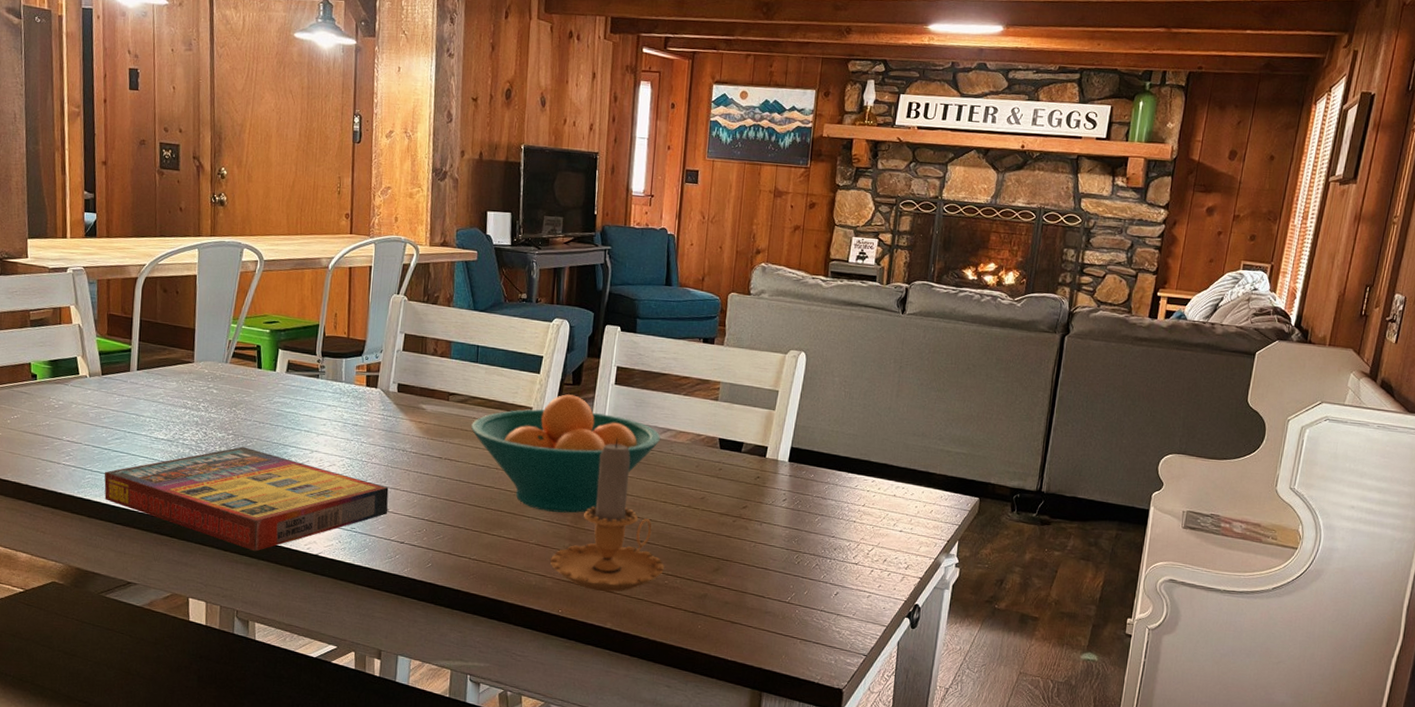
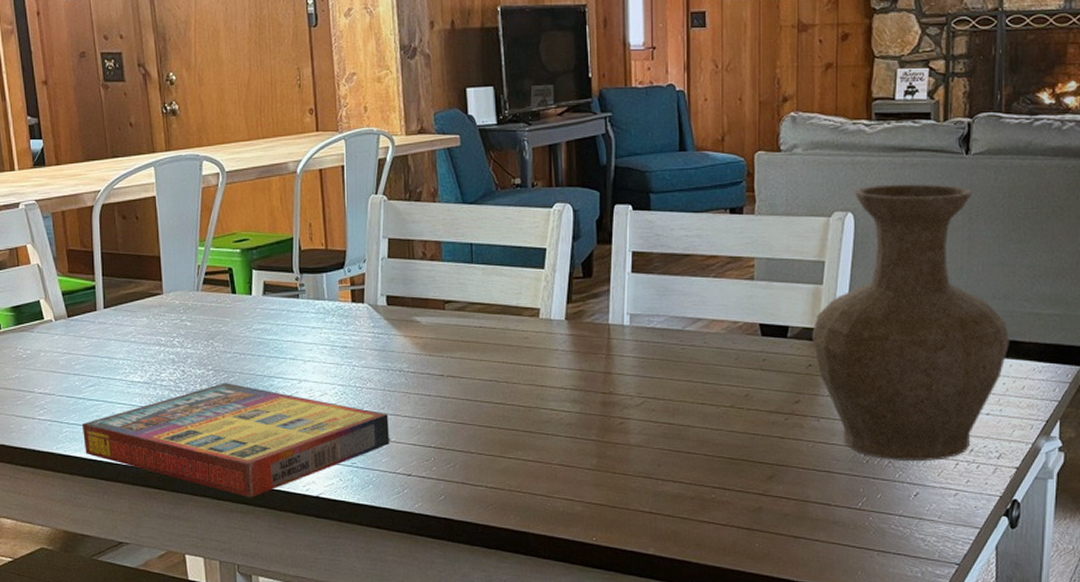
fruit bowl: present [471,394,661,513] -> none [473,289,691,426]
candle: present [550,437,664,592] -> none [578,334,709,512]
vase: none [762,331,924,566] -> present [812,184,1009,461]

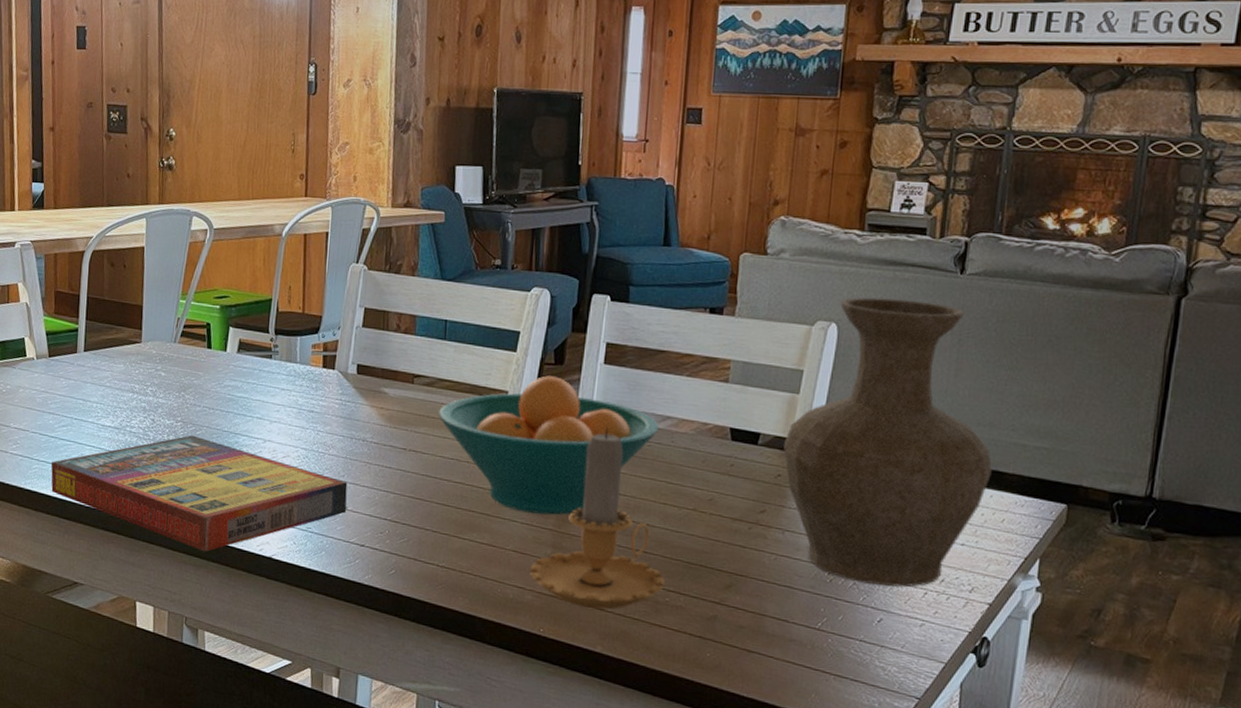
fruit bowl: none [473,289,691,426] -> present [439,375,660,515]
candle: none [578,334,709,512] -> present [530,426,665,610]

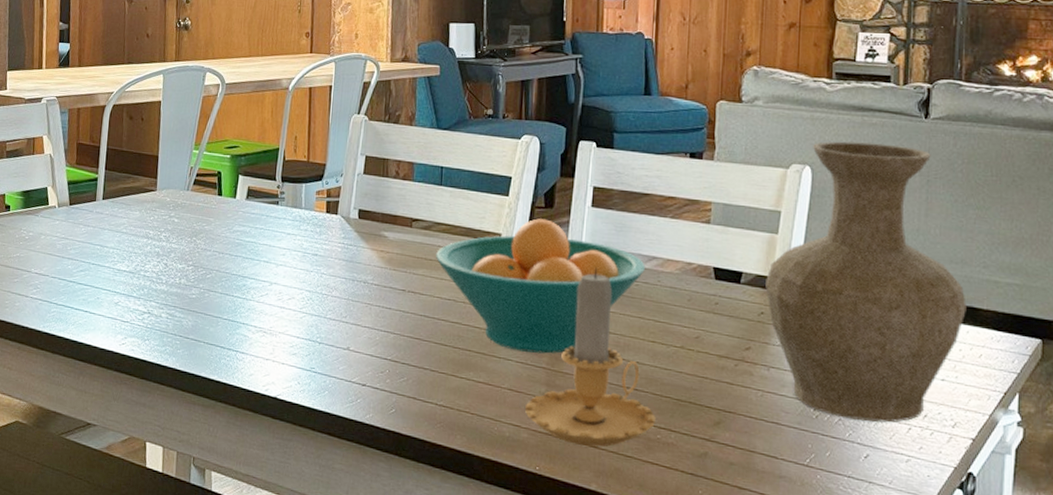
game compilation box: present [50,435,348,552] -> none [68,278,350,393]

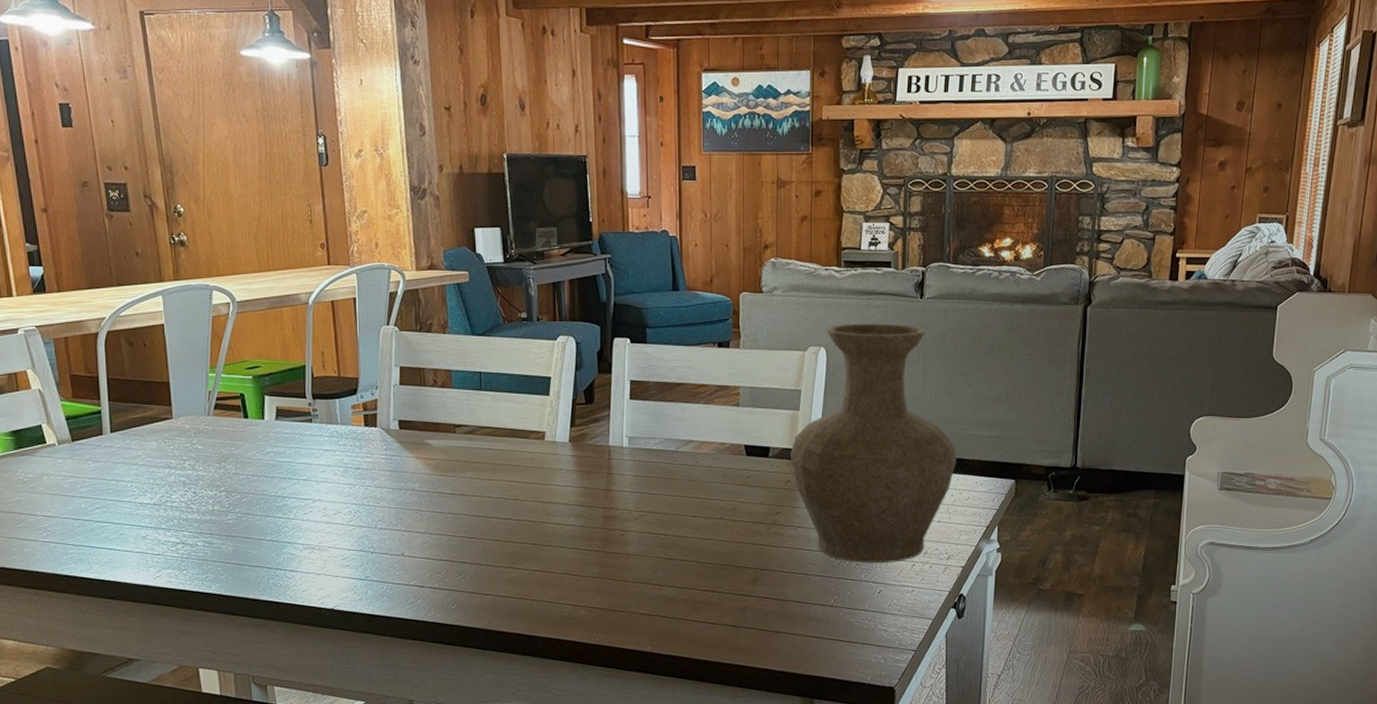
fruit bowl: present [436,218,646,354] -> none [482,414,684,538]
candle: present [525,267,655,447] -> none [581,455,700,615]

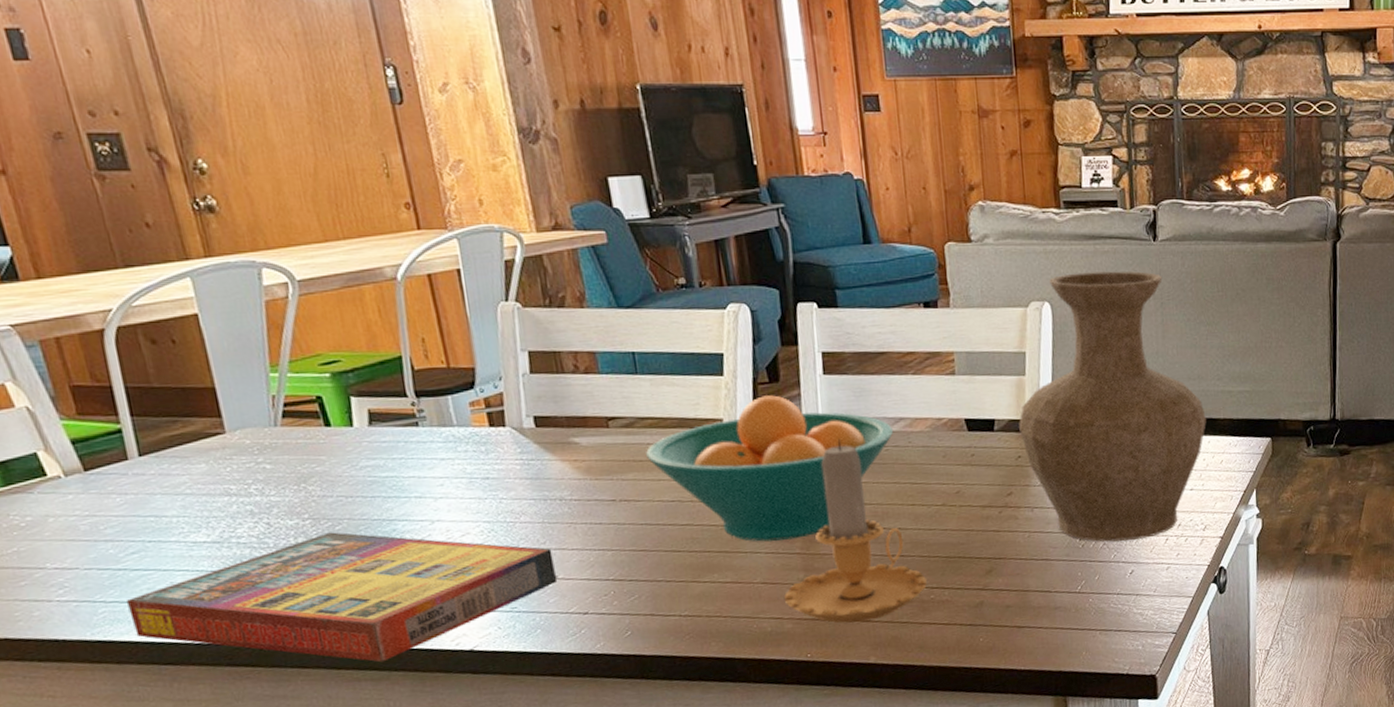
game compilation box: none [88,503,404,613] -> present [126,532,558,663]
fruit bowl: none [482,414,684,538] -> present [646,395,894,542]
candle: none [581,455,700,615] -> present [784,438,927,624]

